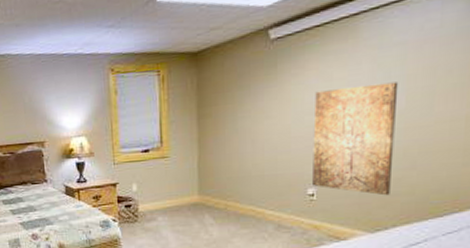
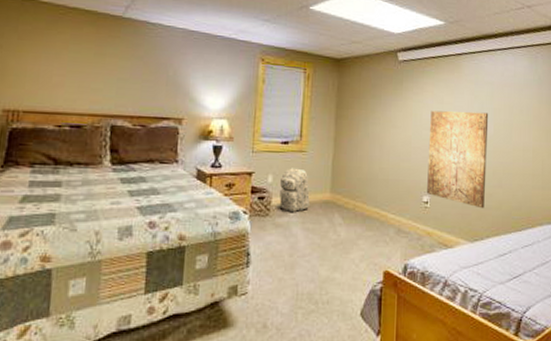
backpack: none [145,174,177,216] -> present [279,168,310,212]

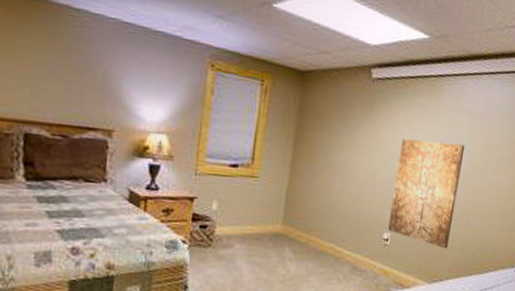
backpack: present [279,168,310,212] -> none [224,194,259,243]

